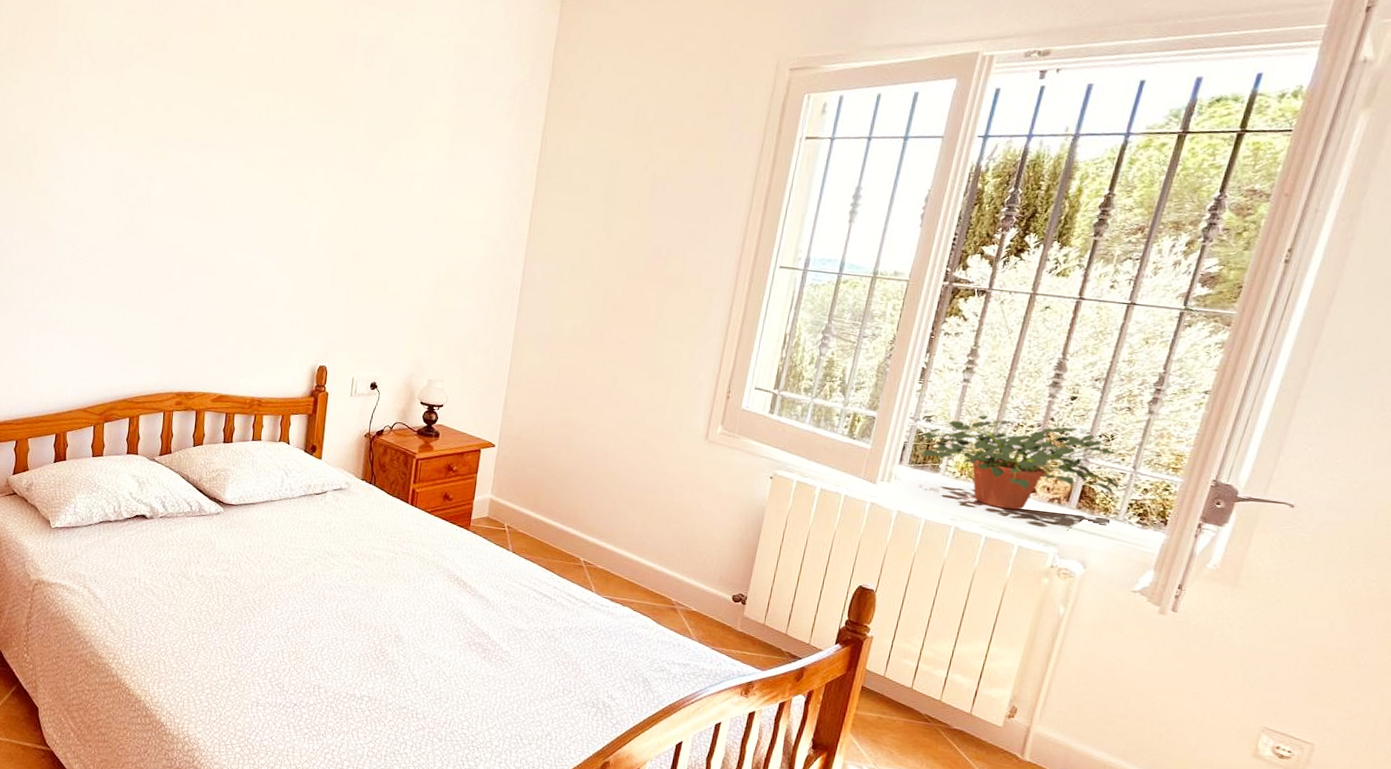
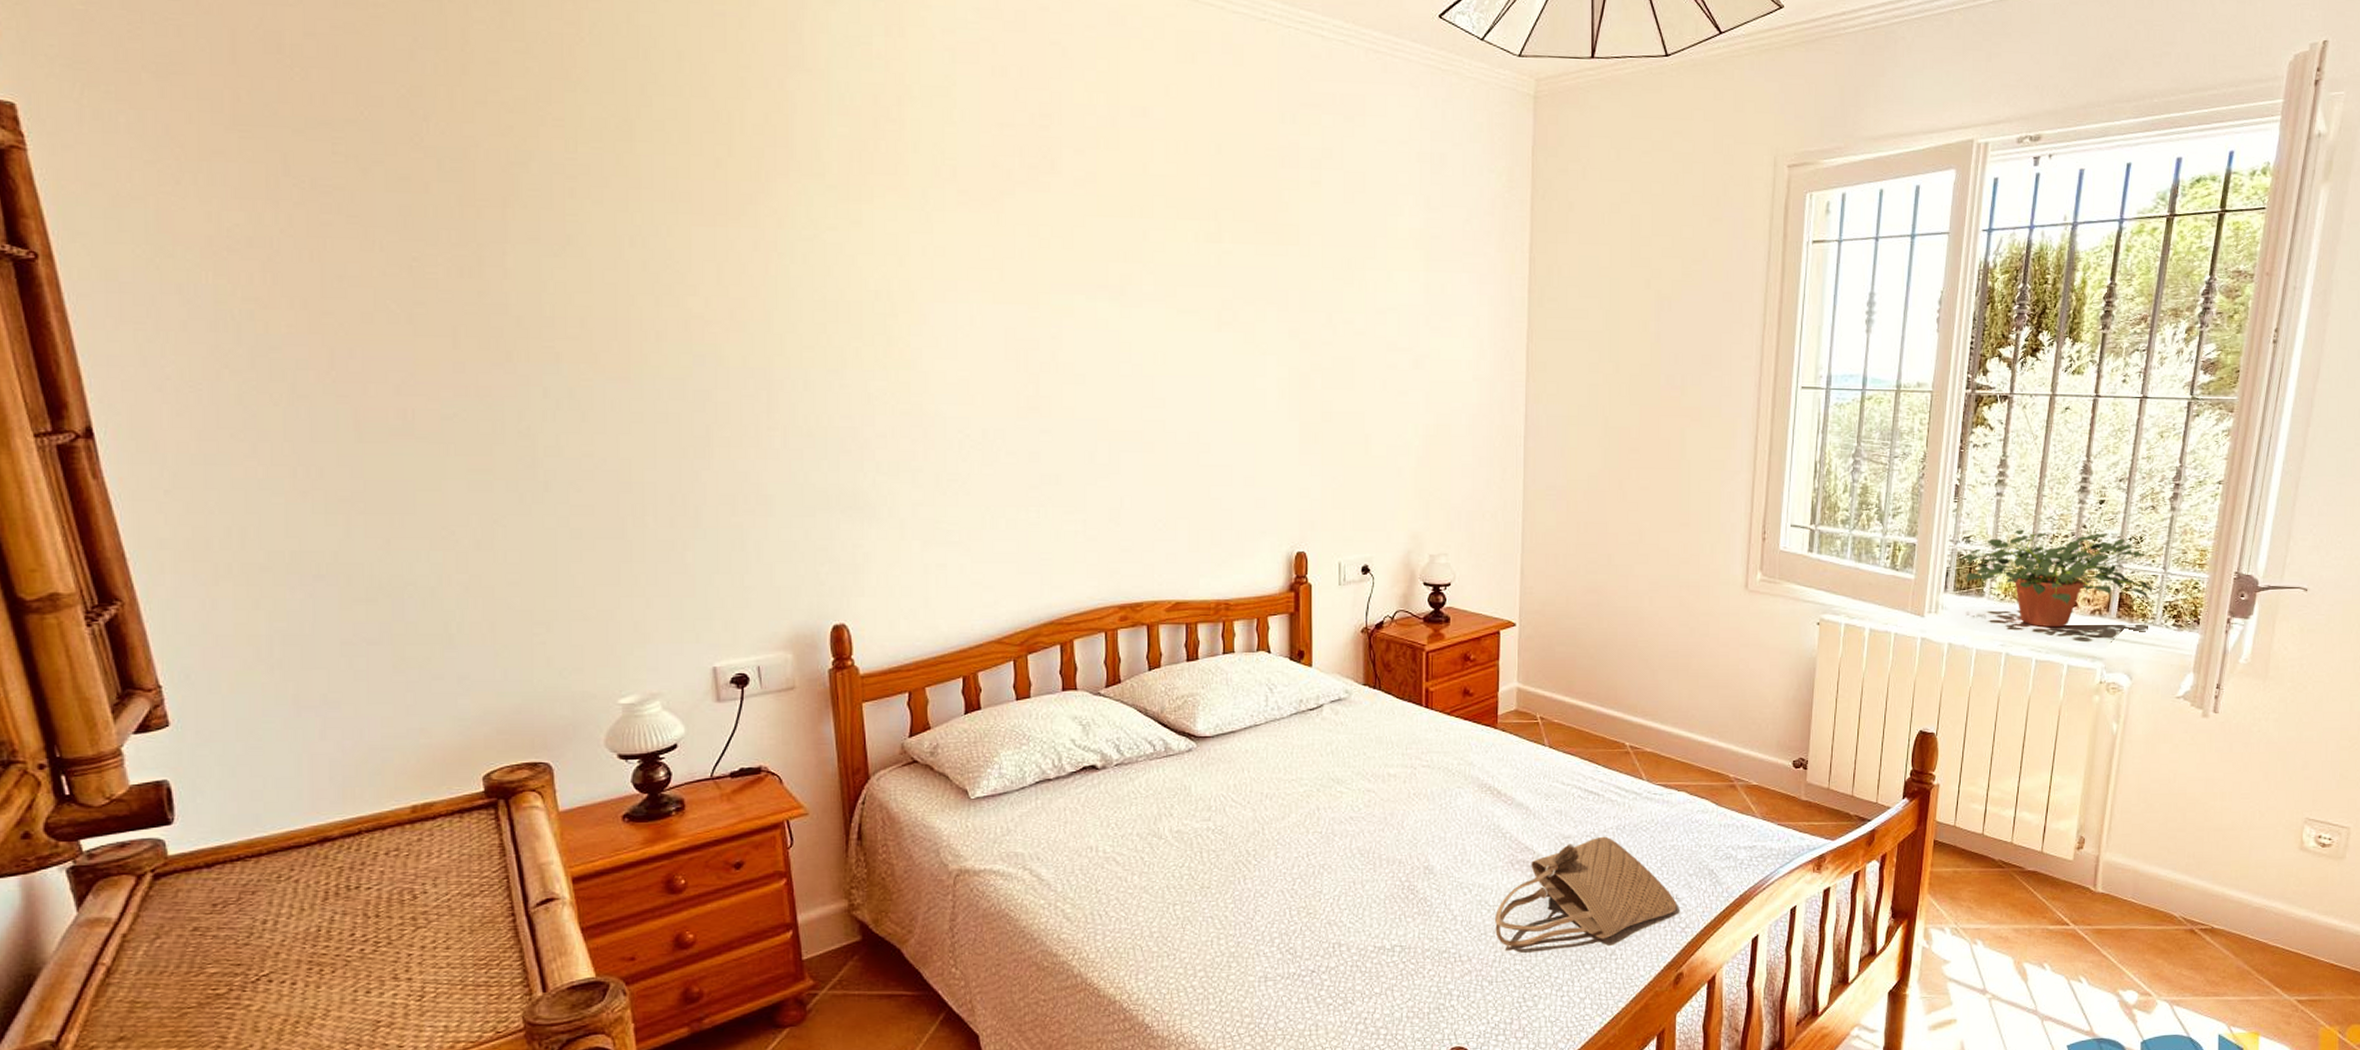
tote bag: none [449,634,611,721] -> present [1495,836,1677,948]

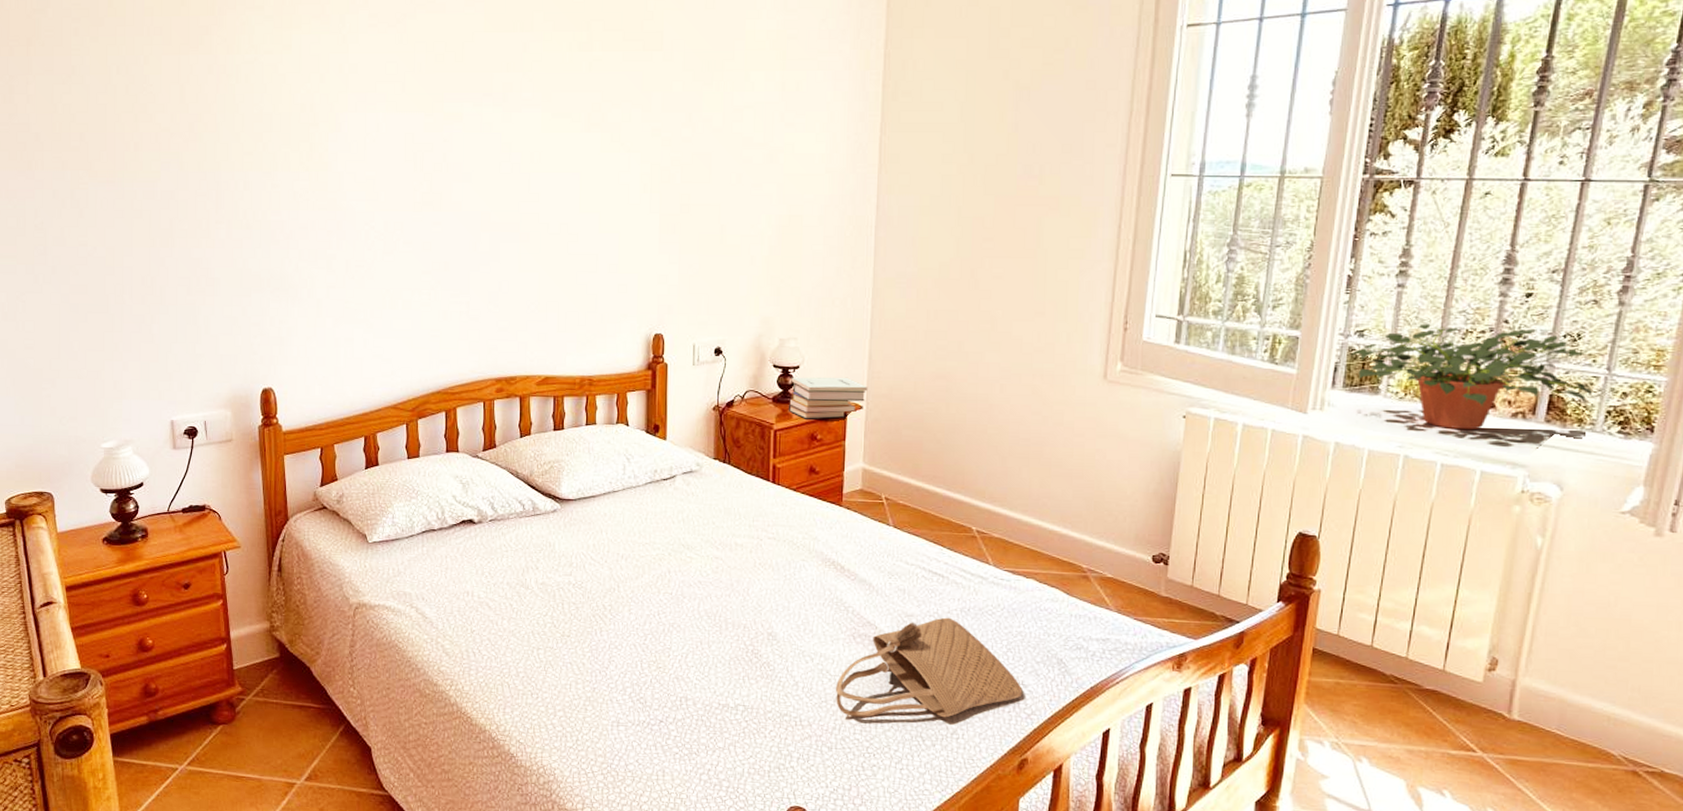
books: none [1440,593,1520,639] -> present [788,377,868,420]

